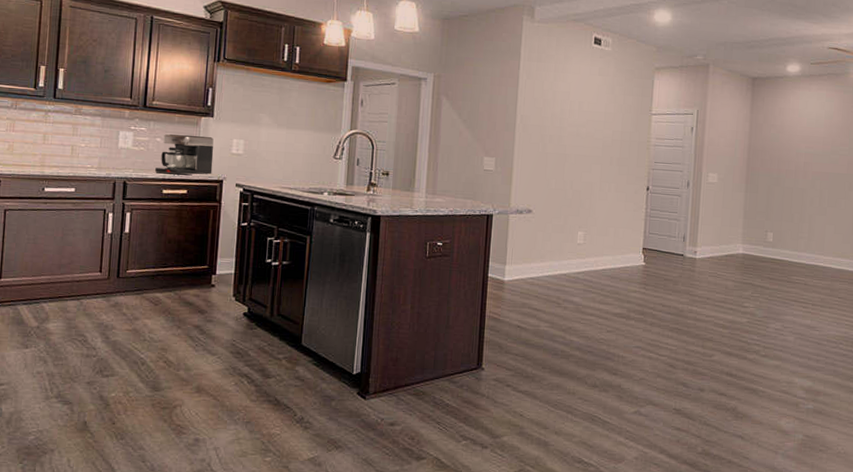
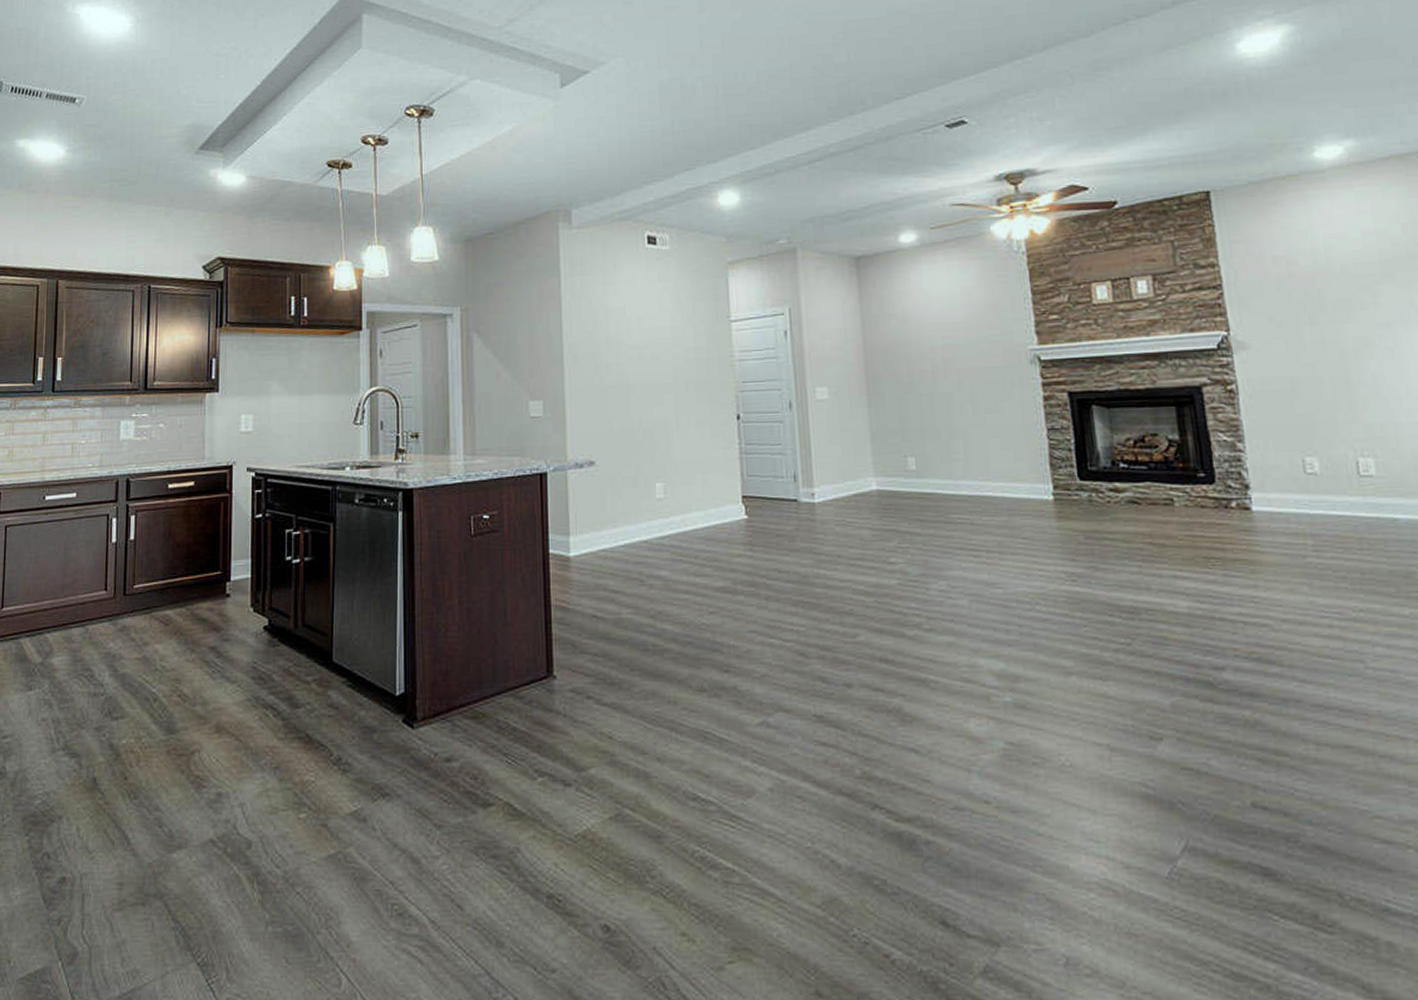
coffee maker: present [154,133,214,175] -> none [158,415,221,465]

